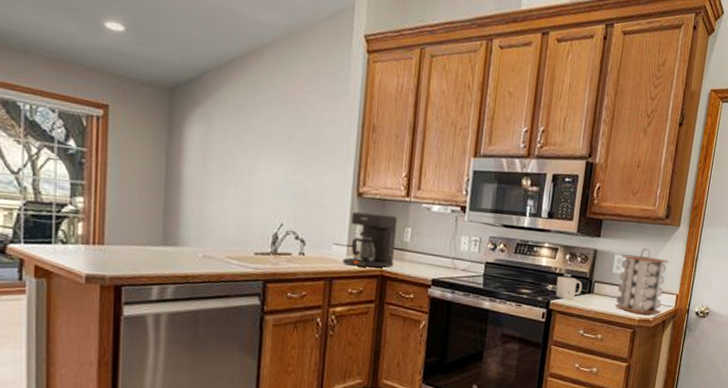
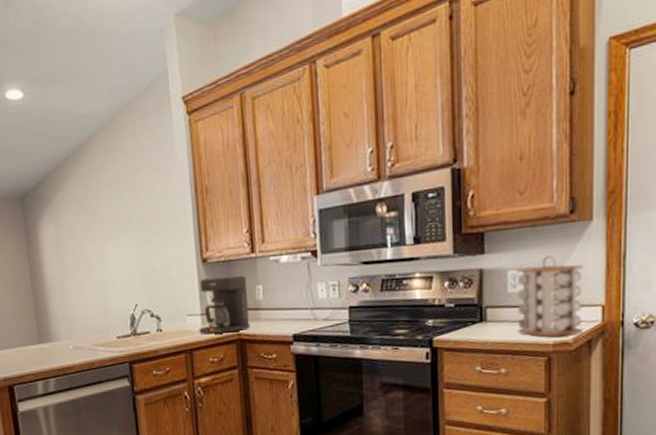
mug: present [555,276,583,299] -> none [437,306,472,333]

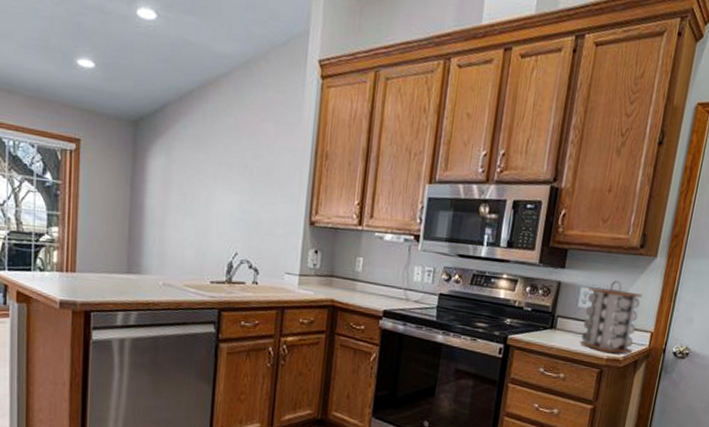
coffee maker: present [199,275,251,335] -> none [294,240,349,299]

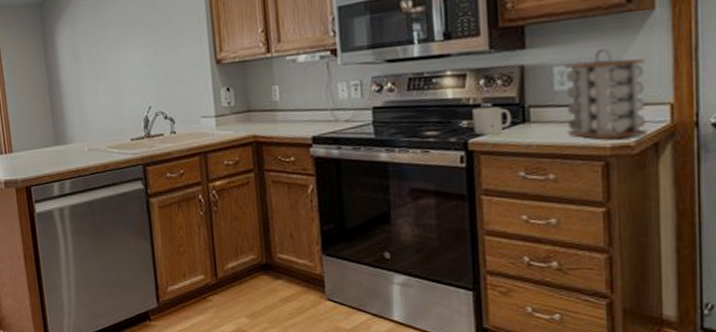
mug: none [513,309,544,335] -> present [472,106,512,135]

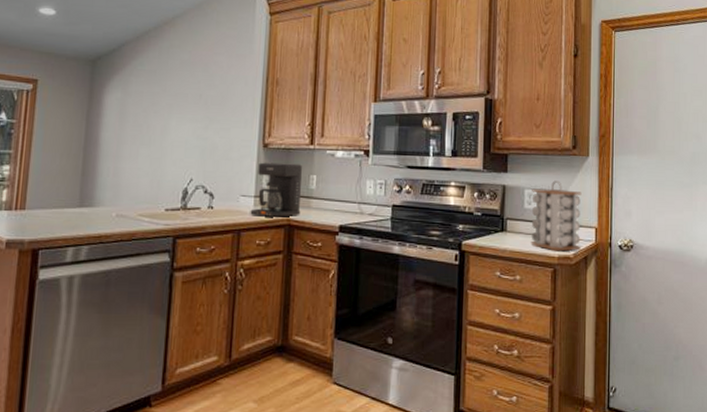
coffee maker: none [213,75,267,137] -> present [250,162,303,219]
mug: present [472,106,512,135] -> none [467,215,495,239]

